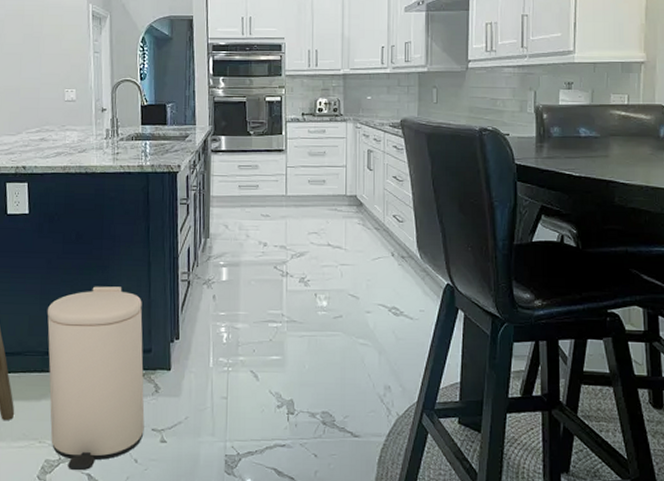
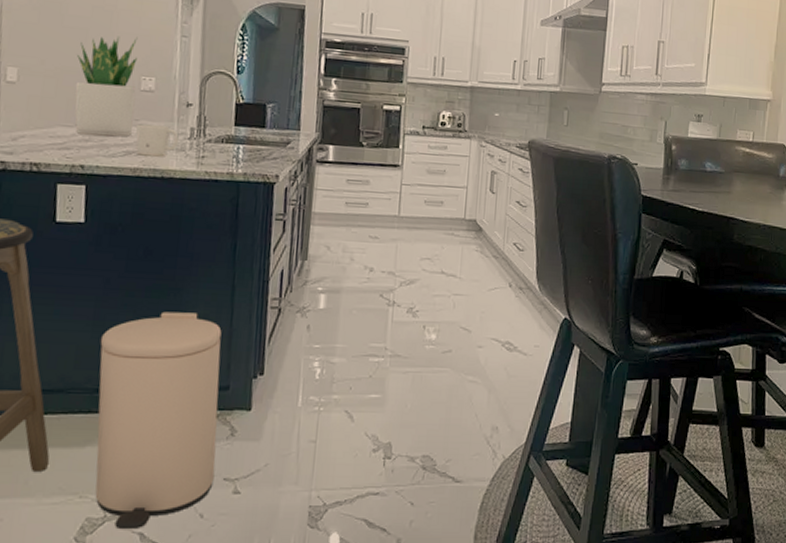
planter: none [15,56,62,142] -> present [74,36,138,138]
mug: none [63,129,97,156] -> present [135,124,179,157]

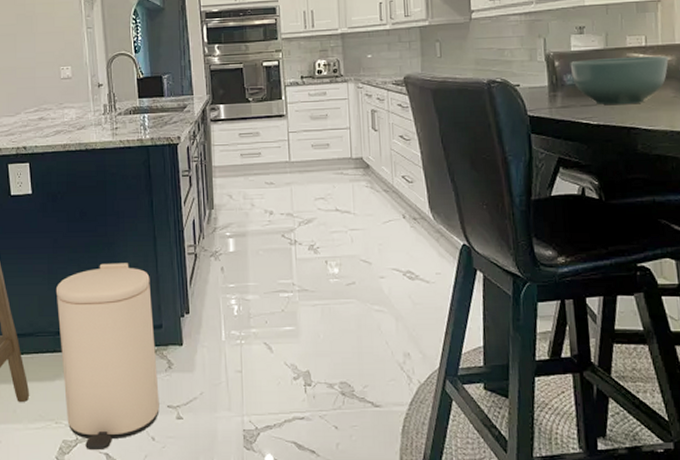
planter: present [74,36,138,138] -> none [10,34,58,122]
mug: present [135,124,179,157] -> none [62,106,95,133]
bowl: none [685,147,770,195] -> present [570,56,669,105]

